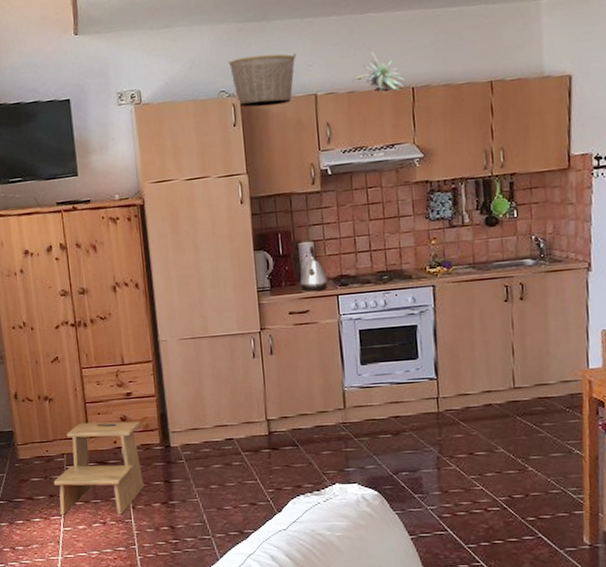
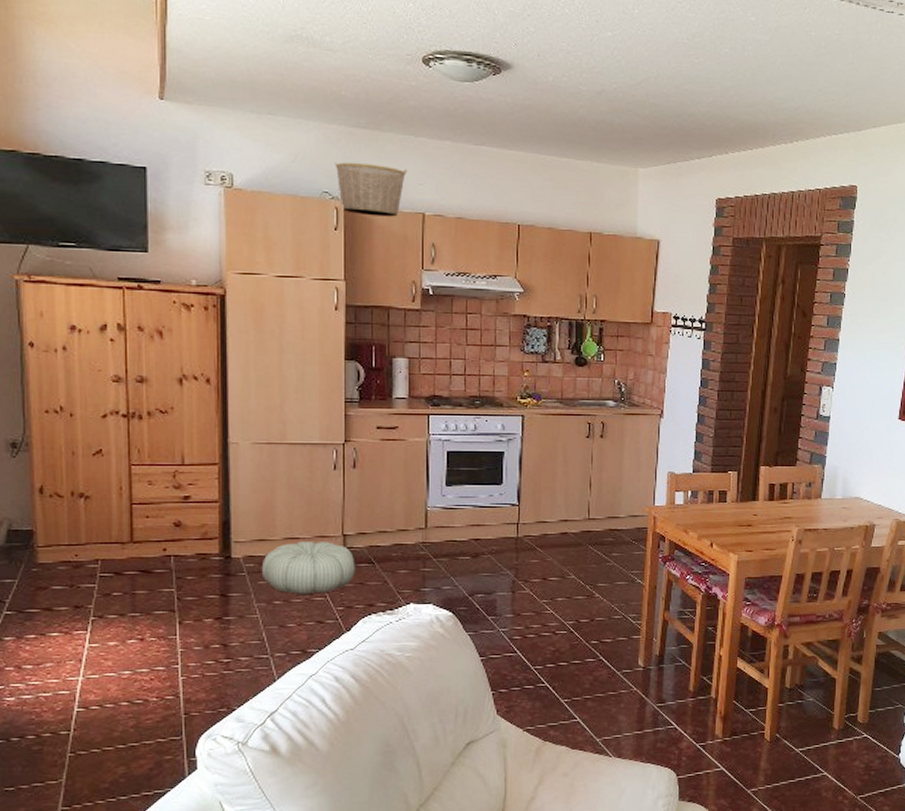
step stool: present [53,421,144,515] -> none [81,526,198,631]
pouf: none [197,427,281,479] -> present [261,540,355,595]
kettle: present [300,246,329,292] -> none [391,363,420,409]
plant: present [353,52,405,94] -> none [462,184,512,226]

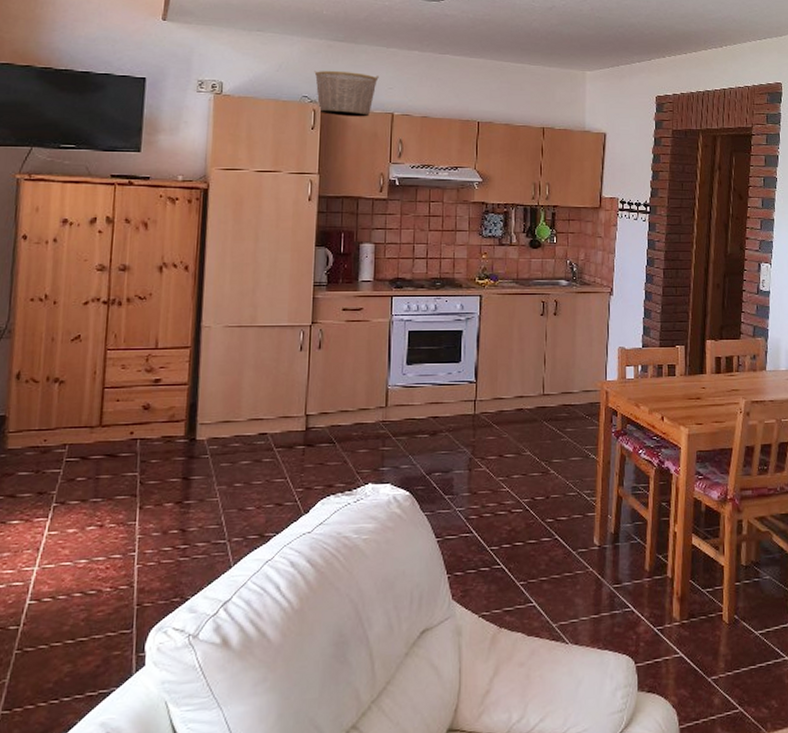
pouf: present [261,540,355,595] -> none [224,421,317,477]

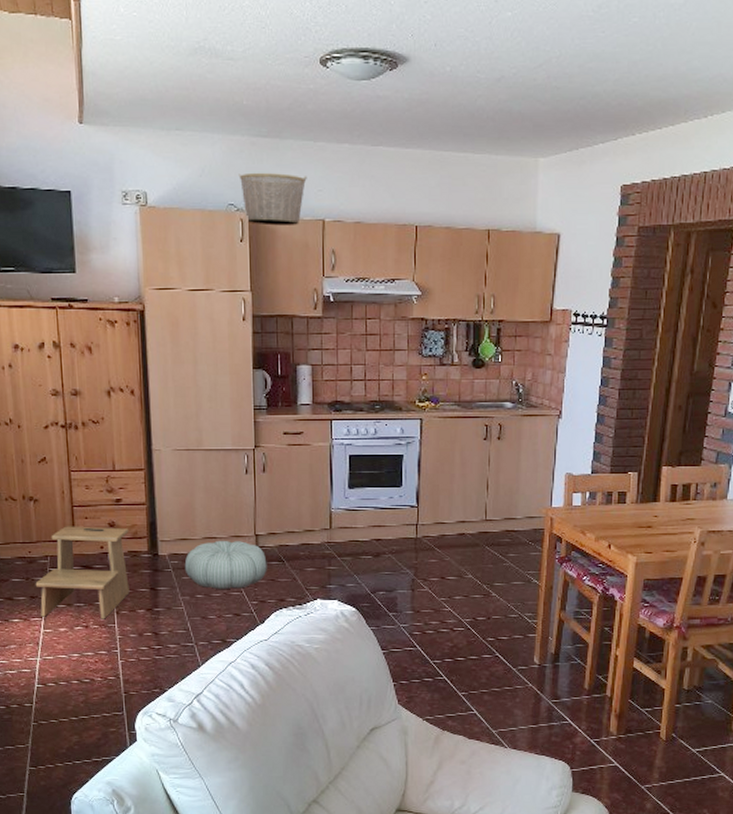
step stool: none [45,409,166,517] -> present [35,526,130,619]
pouf: none [224,421,317,477] -> present [184,540,267,590]

